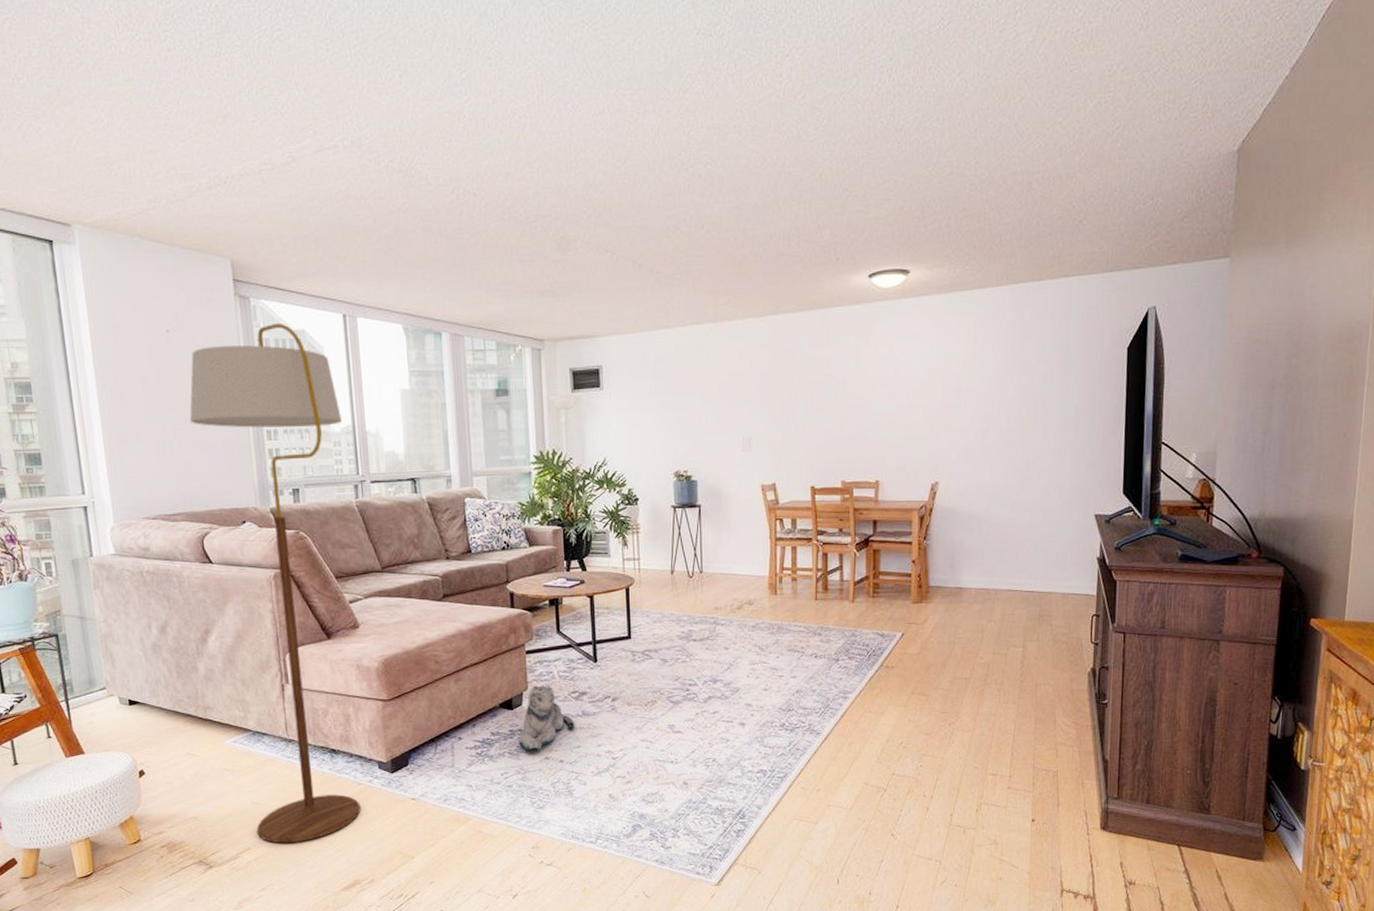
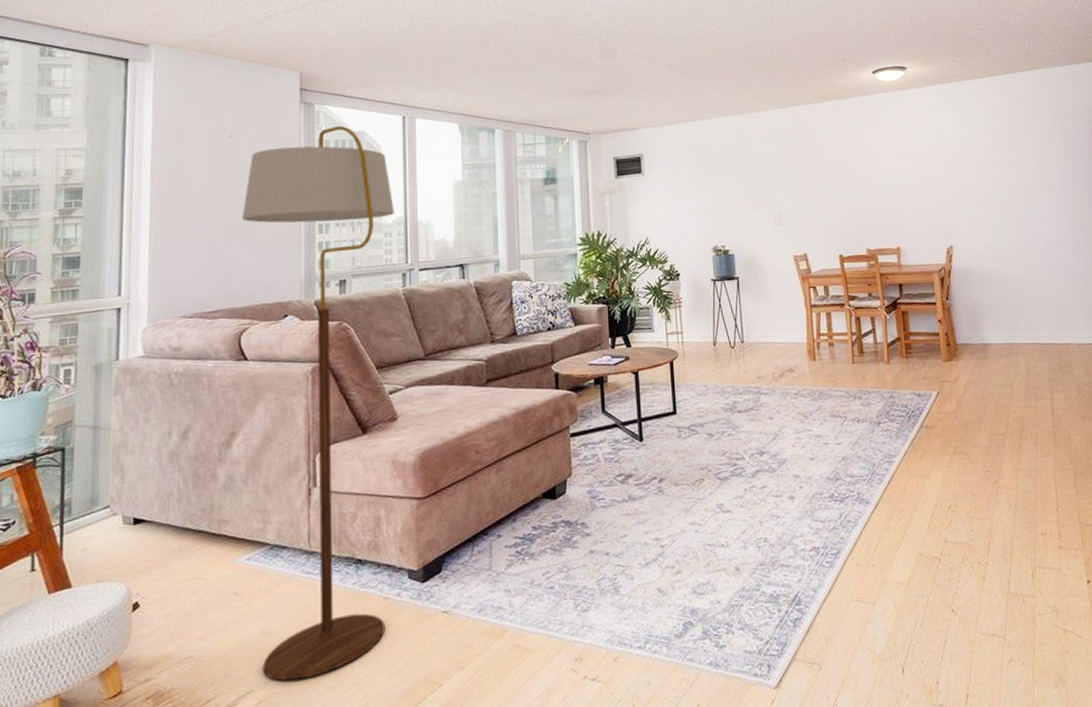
plush toy: present [519,685,575,751] -> none [562,470,621,545]

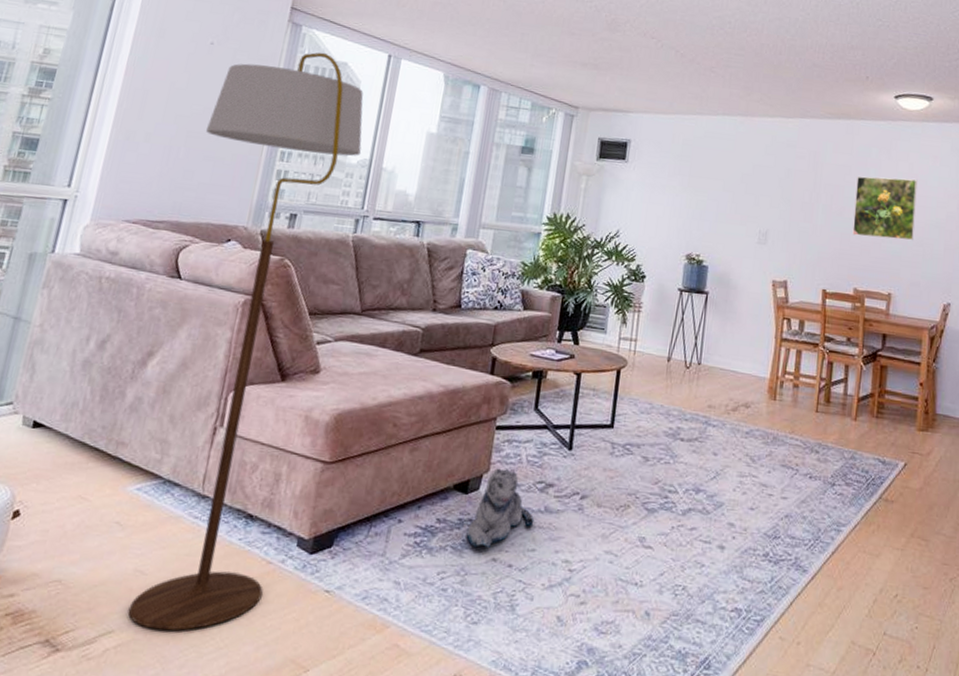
plush toy: none [562,470,621,545] -> present [466,468,535,547]
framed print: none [852,143,911,202] -> present [852,176,918,241]

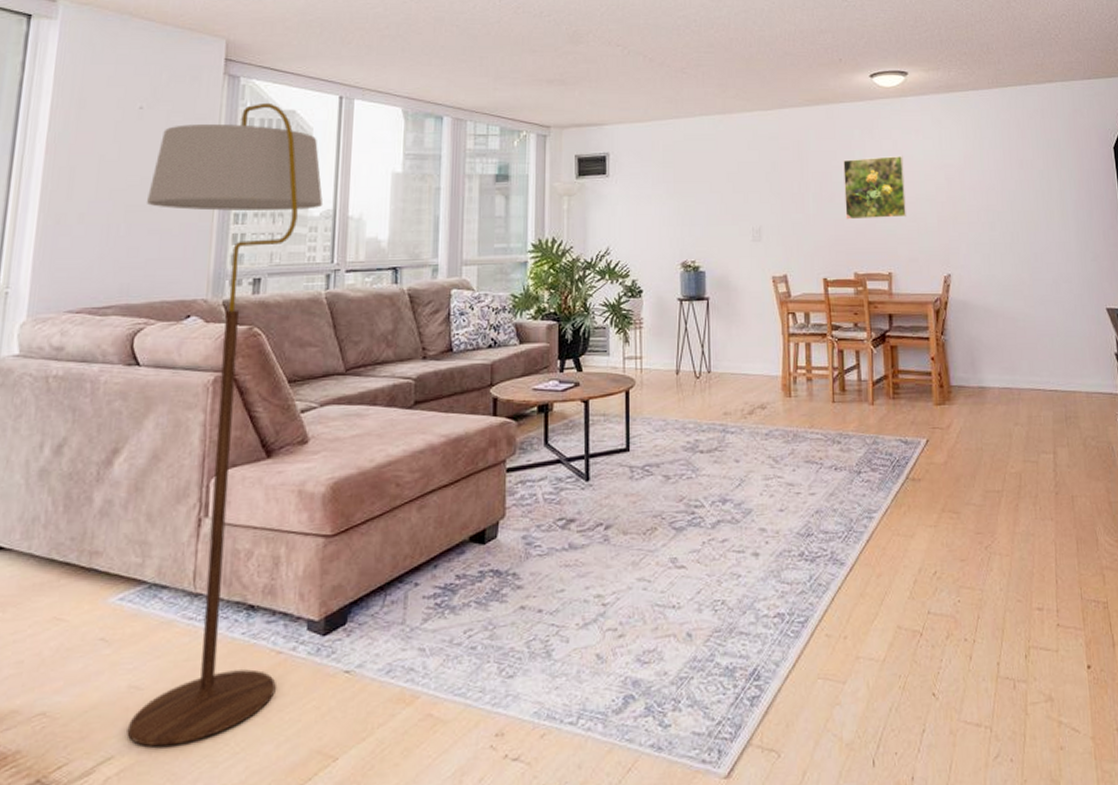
plush toy: present [466,468,535,547] -> none [489,511,560,598]

